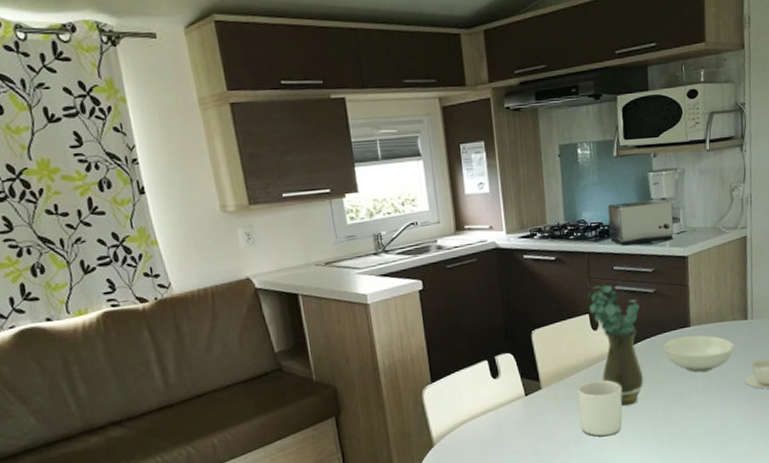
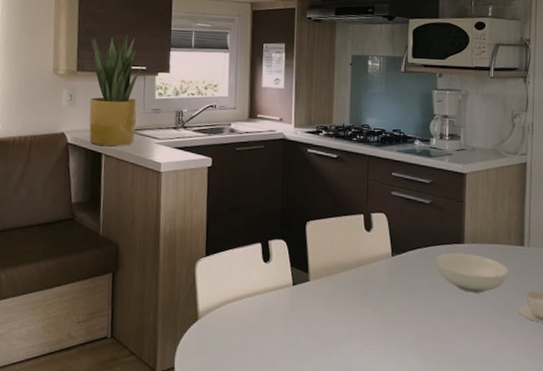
planter: none [256,154,332,287] -> present [88,35,143,147]
mug: present [577,380,623,437] -> none [343,281,389,343]
vase: present [587,282,644,405] -> none [364,184,414,313]
toaster: present [607,199,674,246] -> none [391,114,455,156]

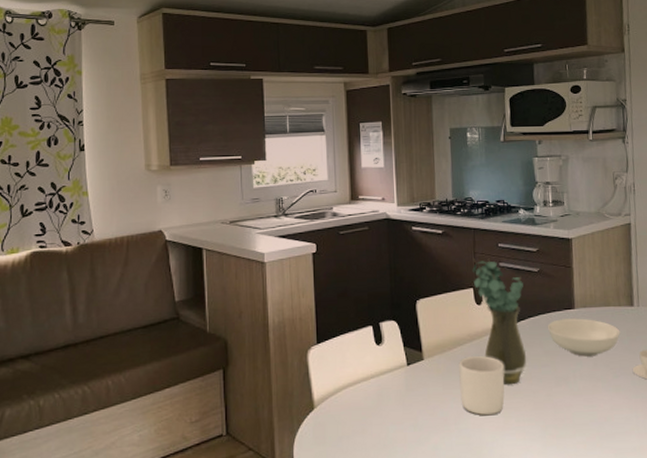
planter: present [88,35,143,147] -> none [181,124,238,241]
mug: none [343,281,389,343] -> present [459,355,505,416]
vase: none [364,184,414,313] -> present [472,257,527,384]

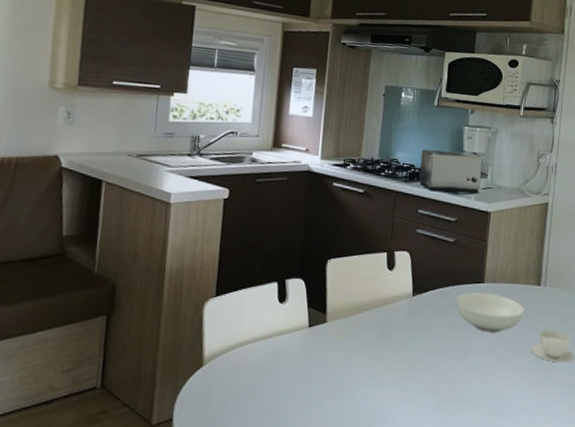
mug: present [459,355,505,416] -> none [359,322,408,386]
vase: present [472,257,527,384] -> none [388,221,438,354]
toaster: none [494,183,558,225] -> present [419,149,483,194]

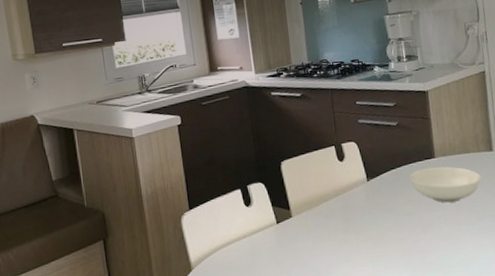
toaster: present [419,149,483,194] -> none [348,39,413,83]

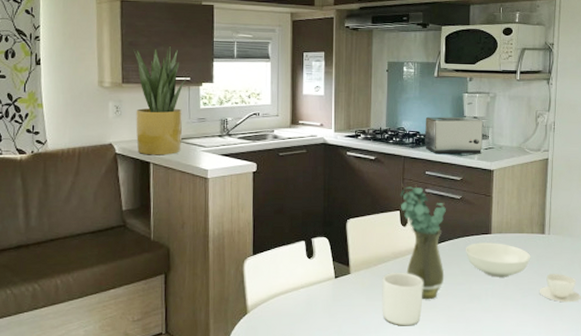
planter: none [42,10,103,122] -> present [133,46,187,156]
mug: none [326,209,373,266] -> present [382,272,423,326]
vase: none [332,116,392,234] -> present [400,183,446,299]
toaster: none [348,39,413,83] -> present [425,116,484,155]

